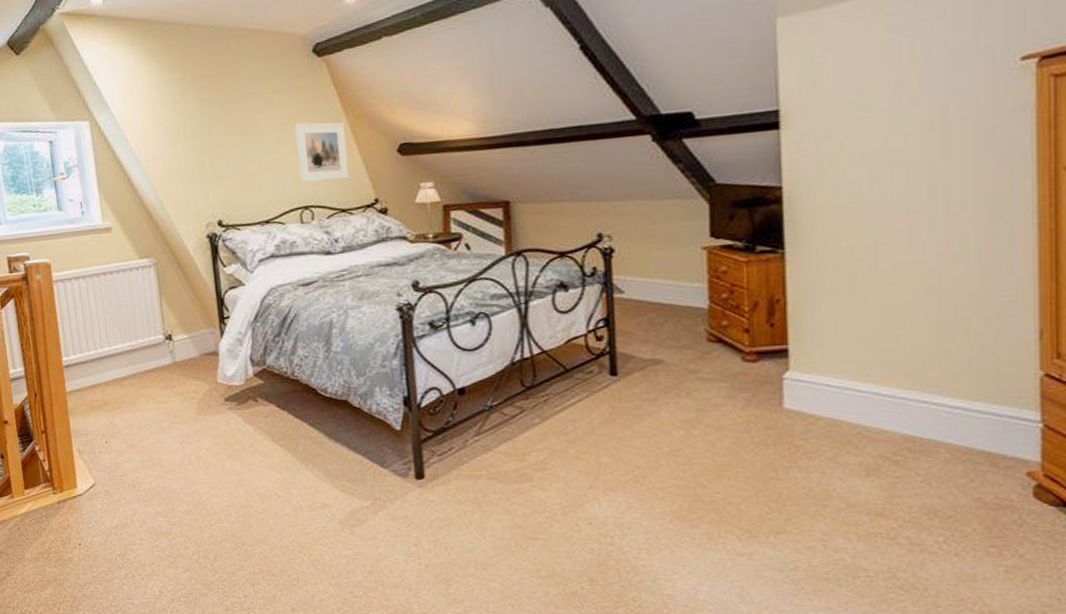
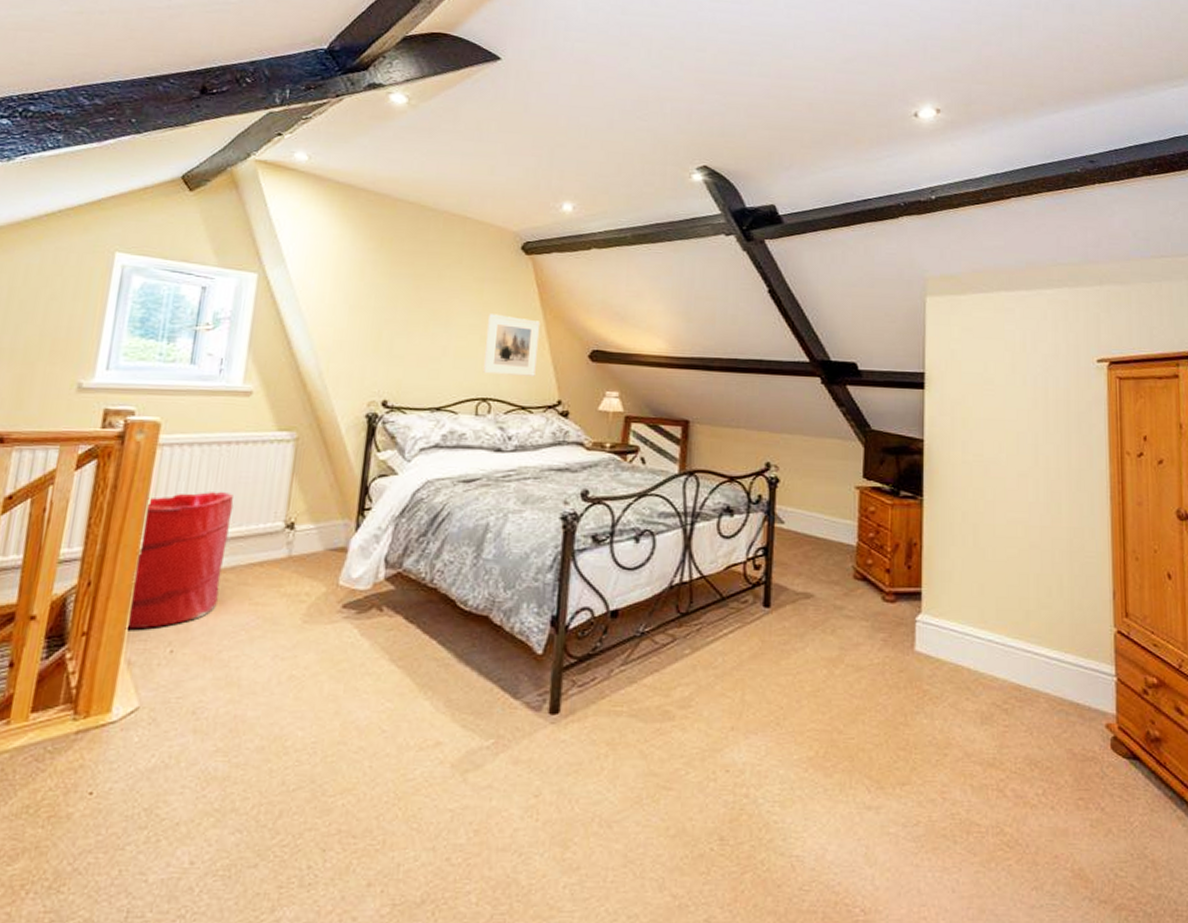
laundry hamper: none [57,314,130,427] -> present [124,491,234,630]

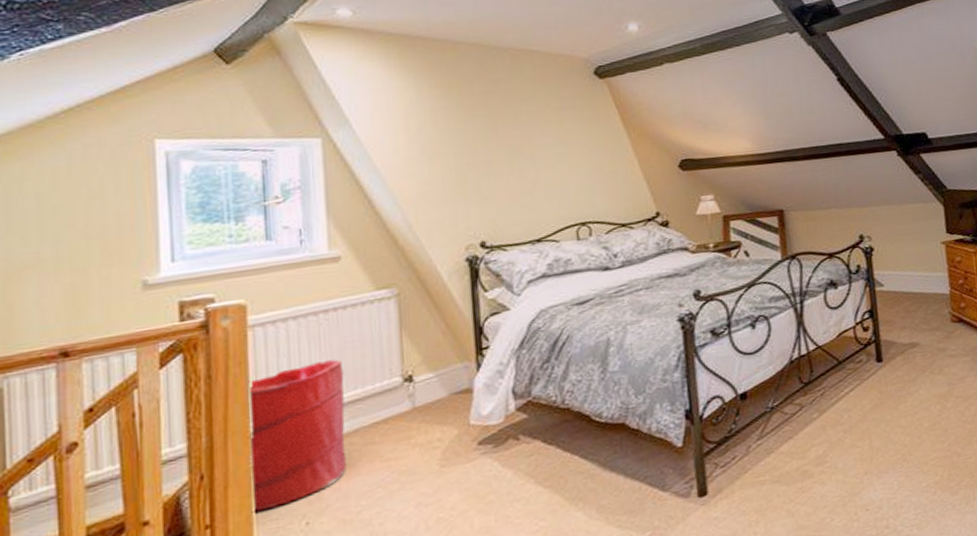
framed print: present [483,314,541,376] -> none [572,140,630,199]

